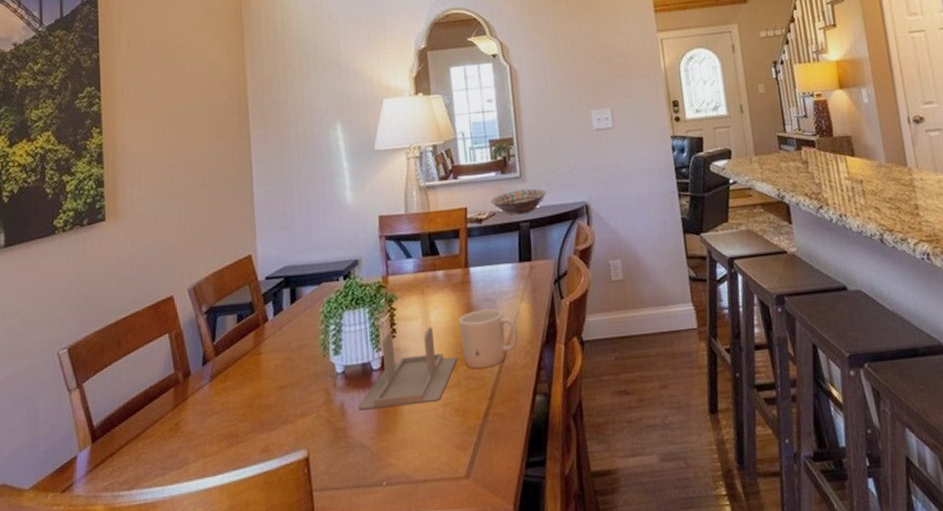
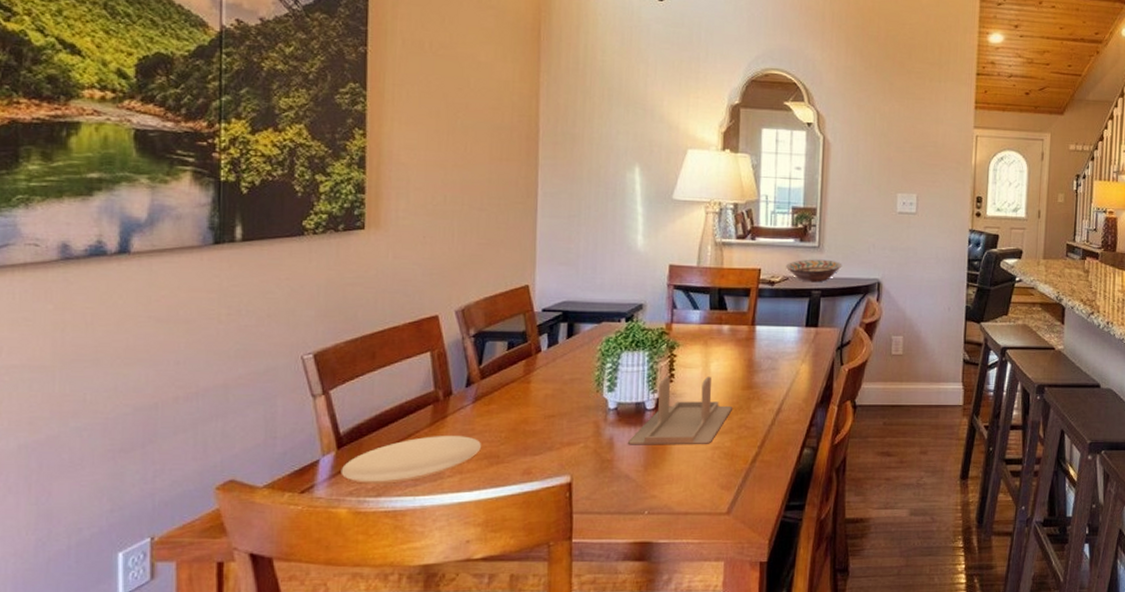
plate: none [96,417,222,477] -> present [340,436,482,484]
mug: present [459,308,518,369] -> none [738,366,795,419]

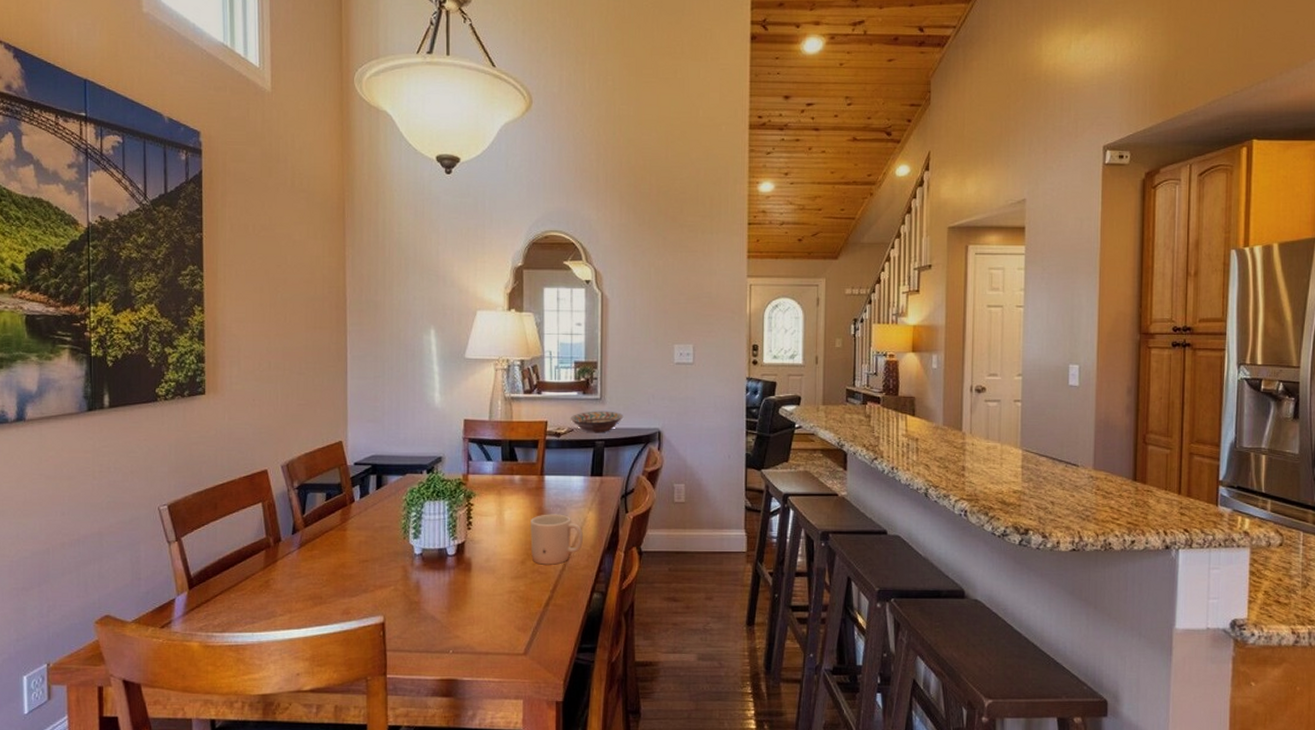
plate: present [340,436,482,484] -> none [192,578,307,621]
napkin holder: present [628,376,732,445] -> none [433,523,525,589]
mug: none [738,366,795,419] -> present [530,514,583,565]

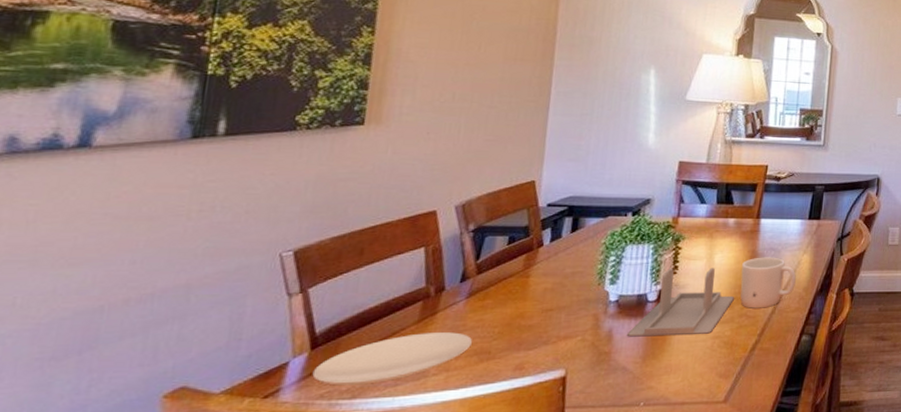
plate: none [192,578,307,621] -> present [312,332,473,386]
napkin holder: none [433,523,525,589] -> present [628,268,734,337]
decorative bowl: present [570,411,624,433] -> none [791,157,845,178]

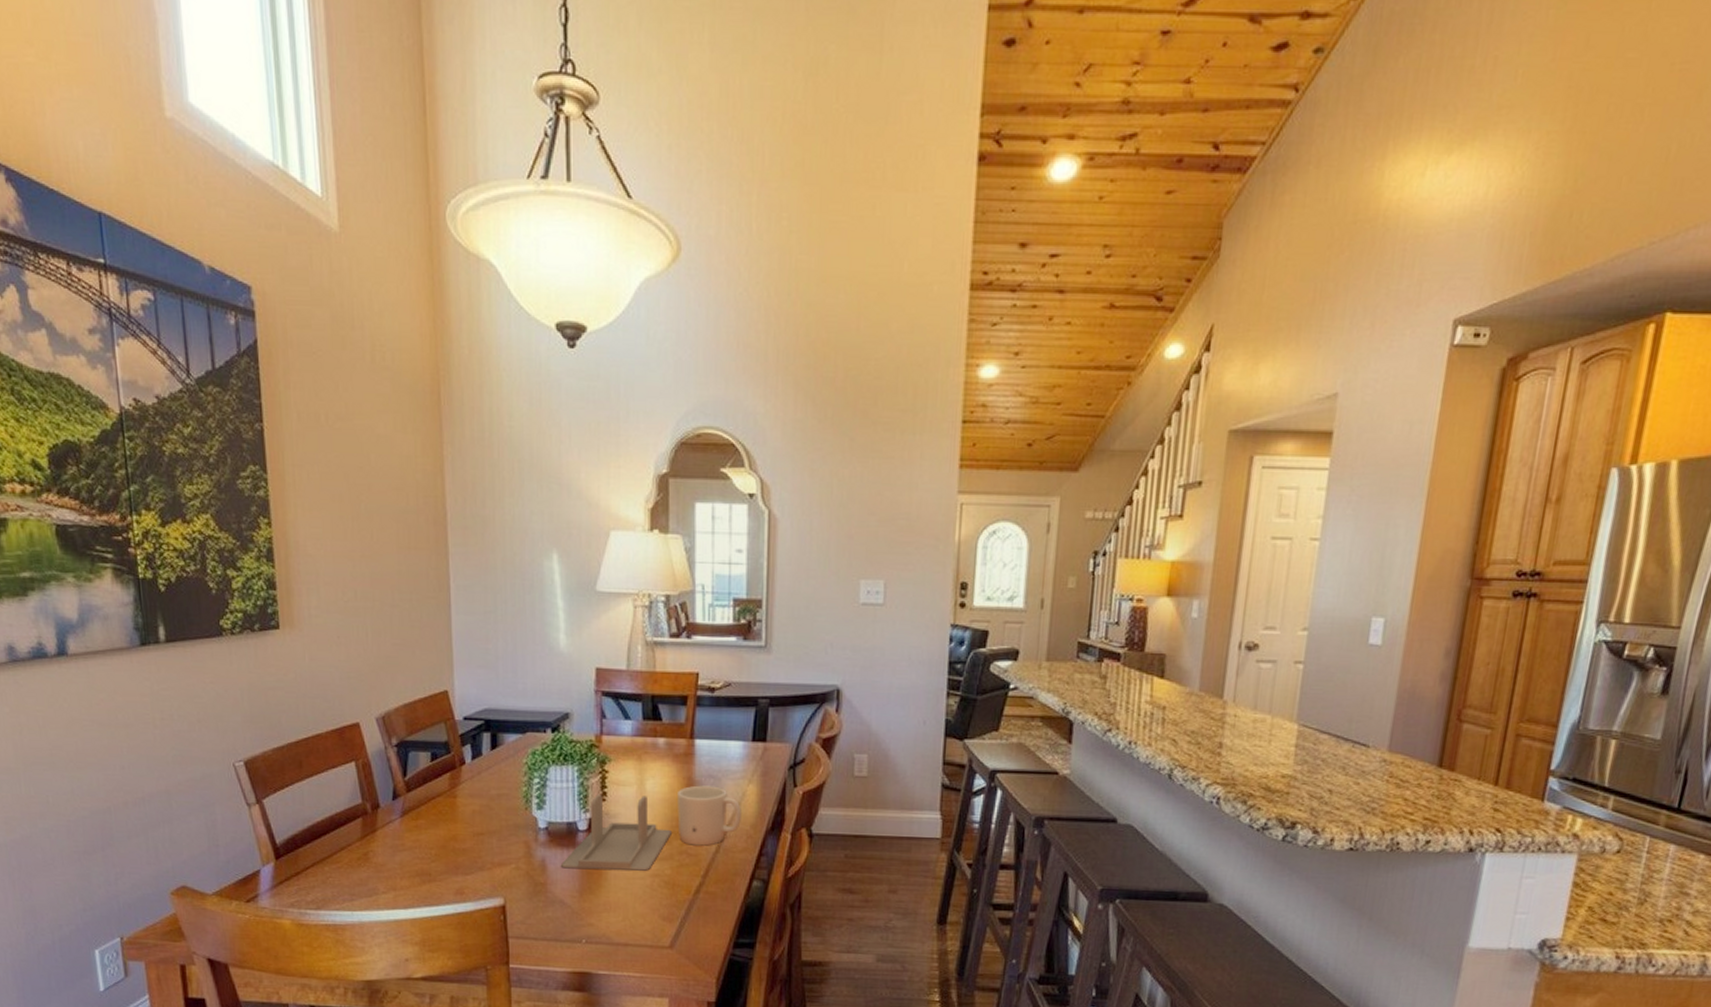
plate: present [312,332,473,386] -> none [281,850,413,897]

